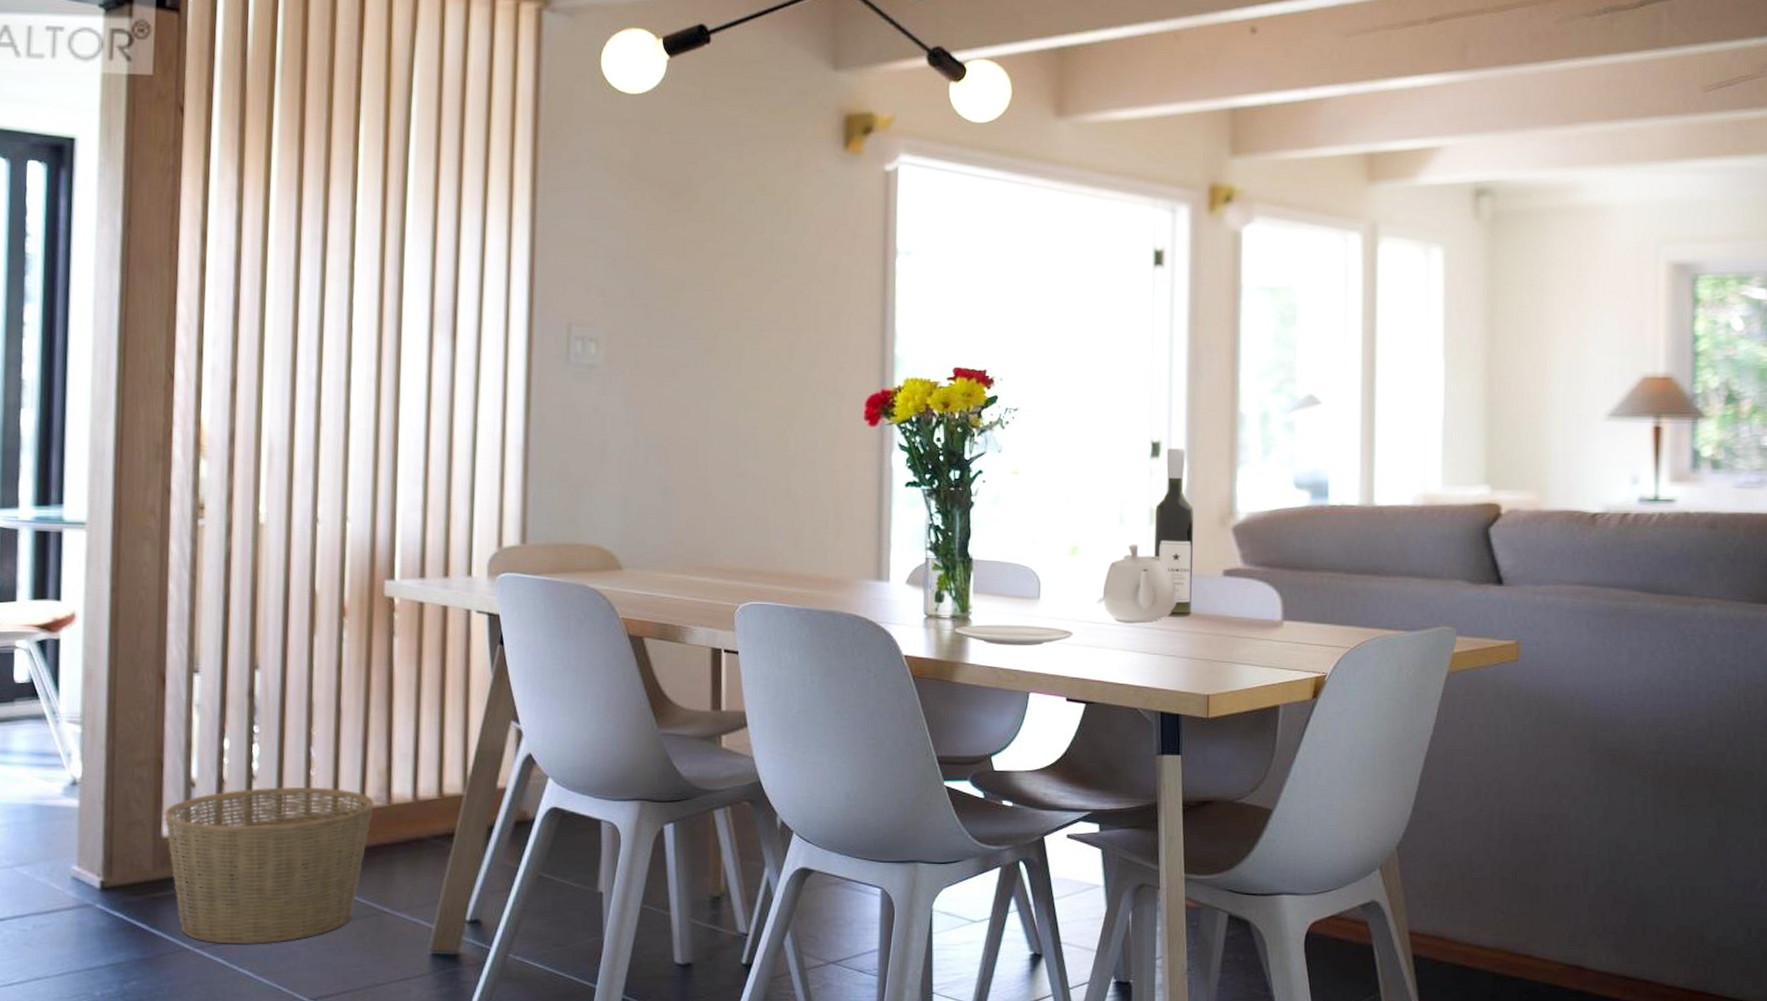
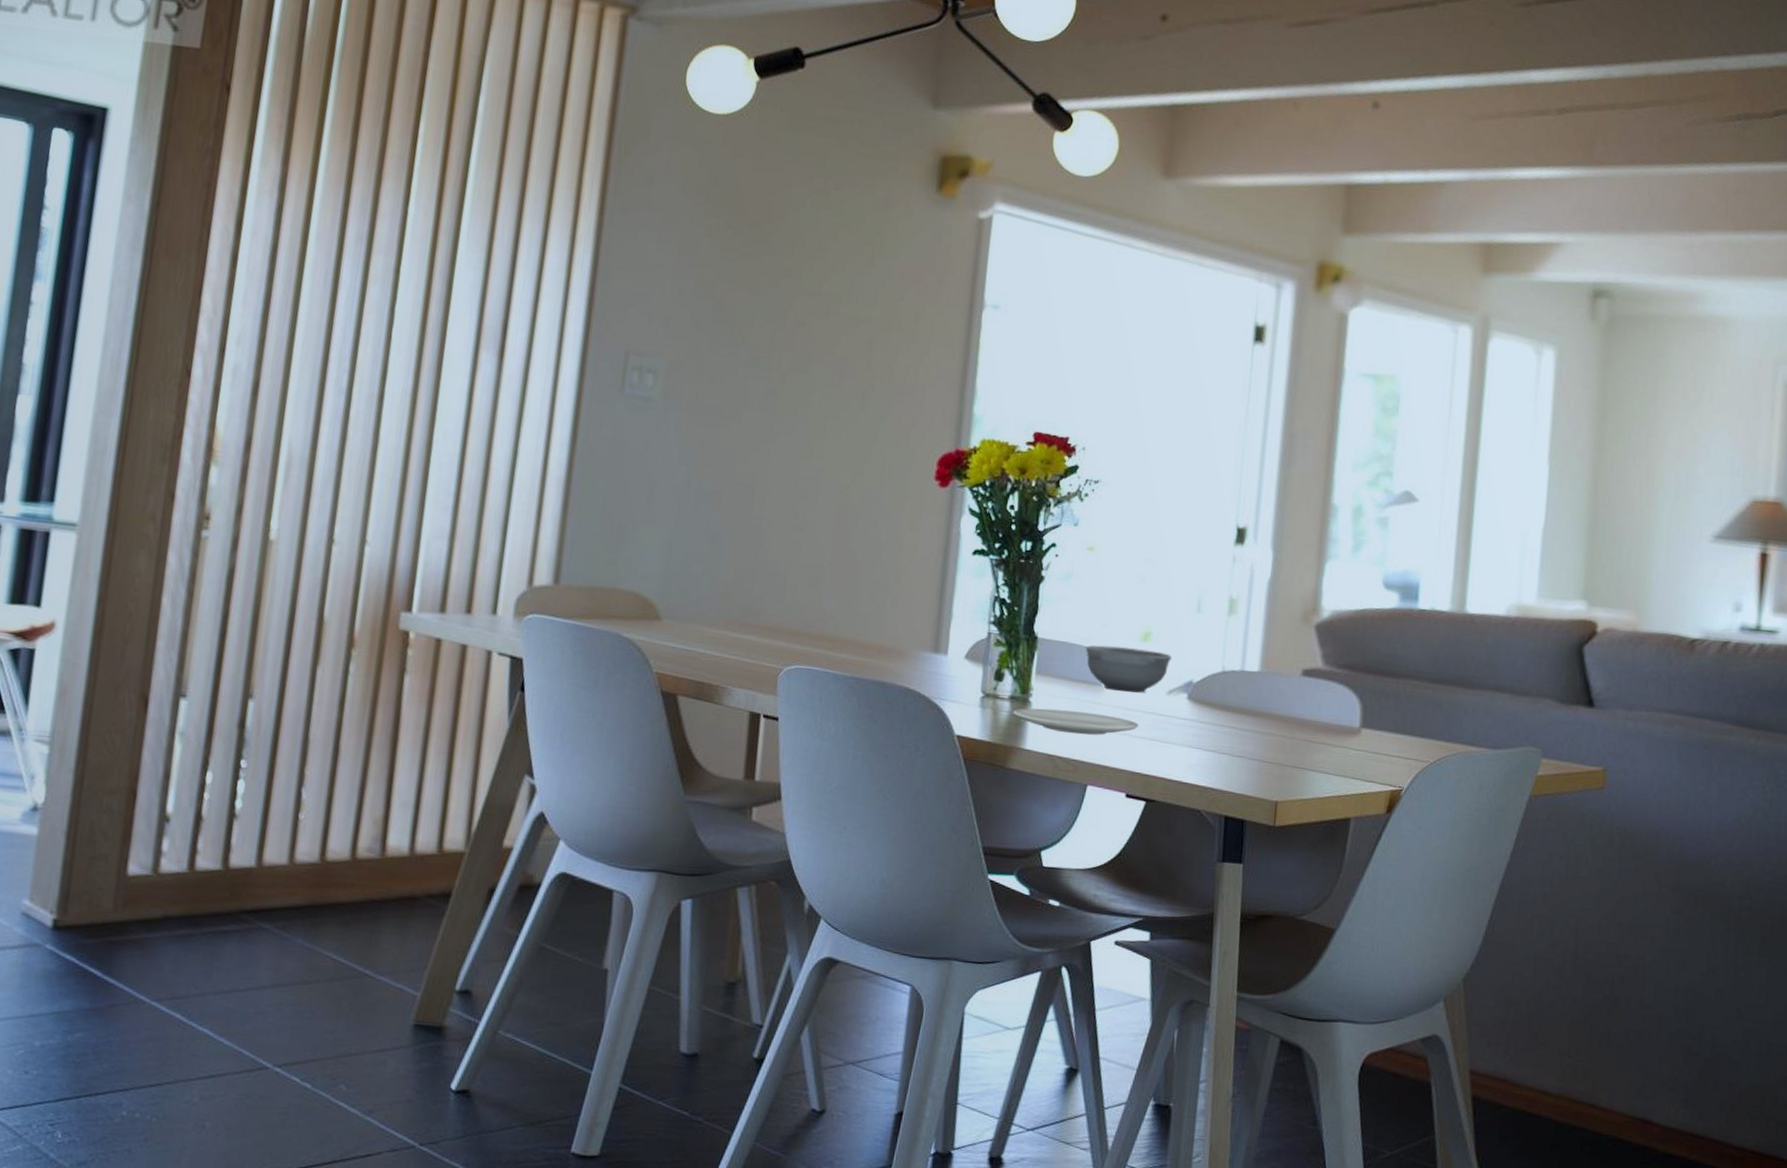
basket: present [164,787,374,945] -> none [131,828,366,1001]
bowl: none [1017,562,1099,603] -> present [1085,645,1172,693]
teapot: present [1102,544,1178,624] -> none [1172,634,1253,720]
bottle: present [1154,448,1194,618] -> none [1231,535,1277,717]

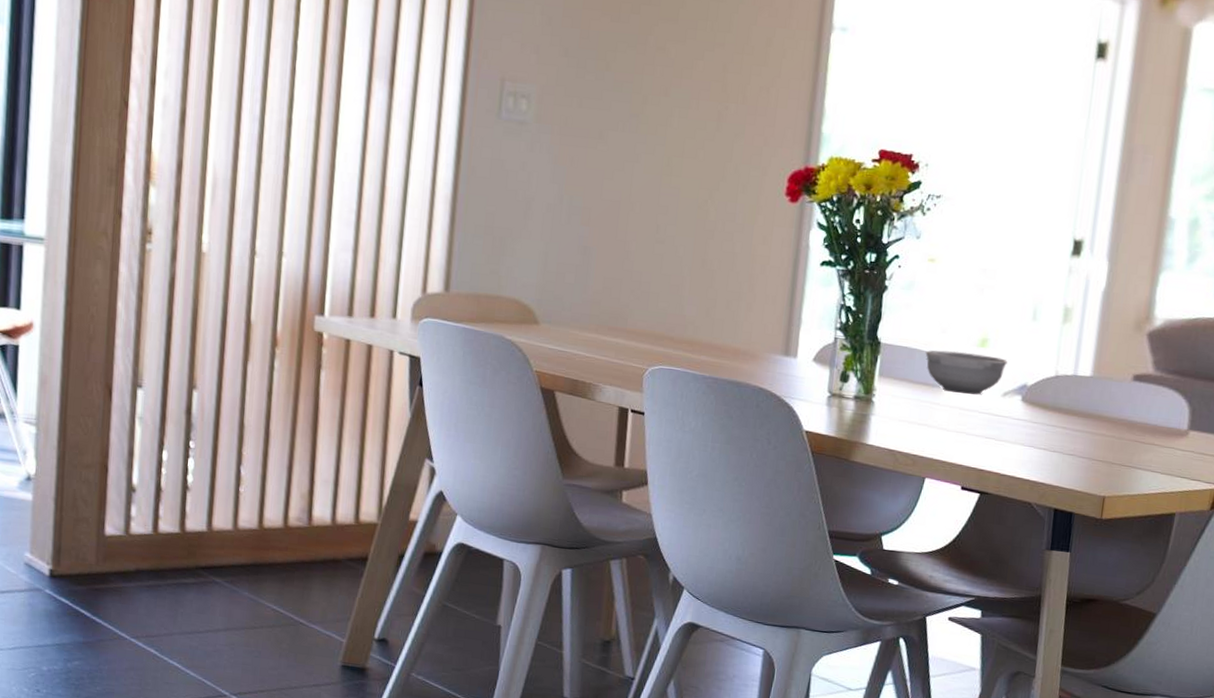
plate: present [1012,708,1139,735] -> none [857,407,975,433]

